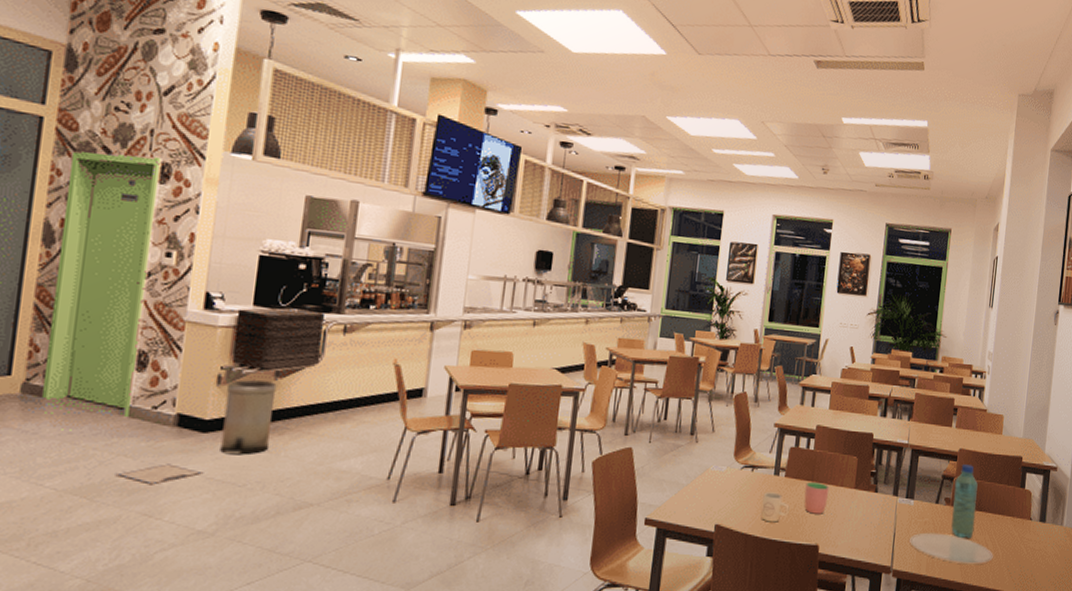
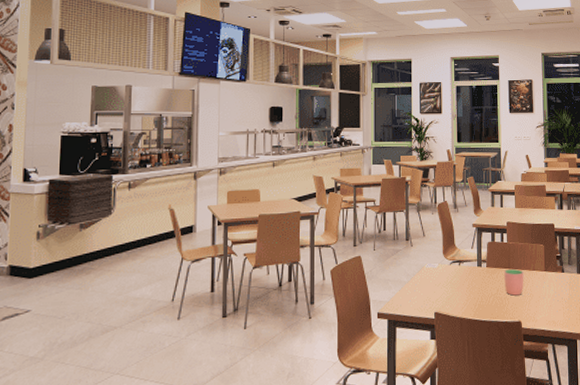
pedal bin: present [220,380,277,455] -> none [43,233,82,294]
mug: present [761,492,790,523] -> none [471,281,493,306]

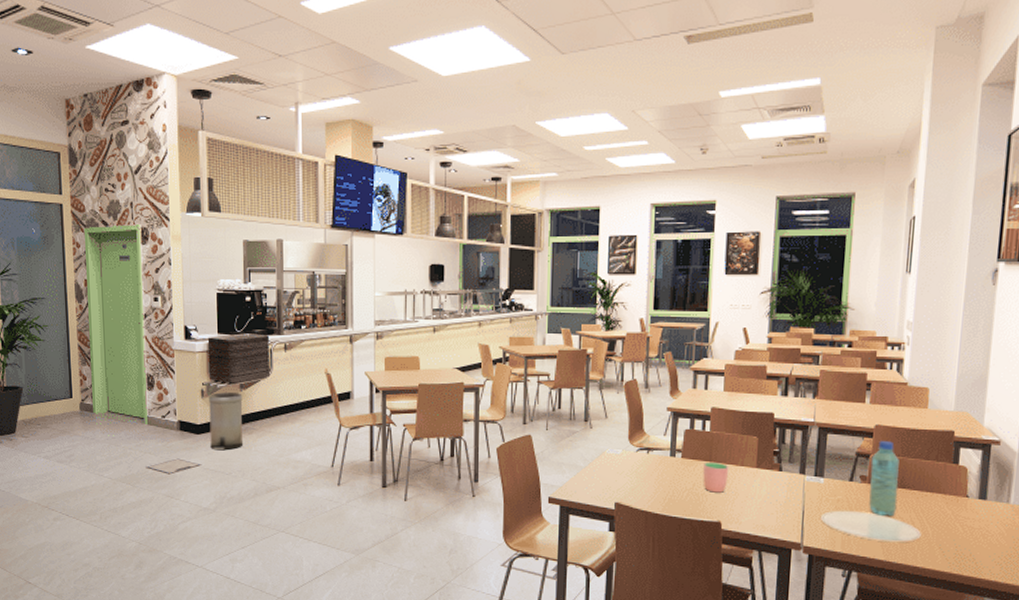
pedal bin: none [43,233,82,294] -> present [209,392,243,451]

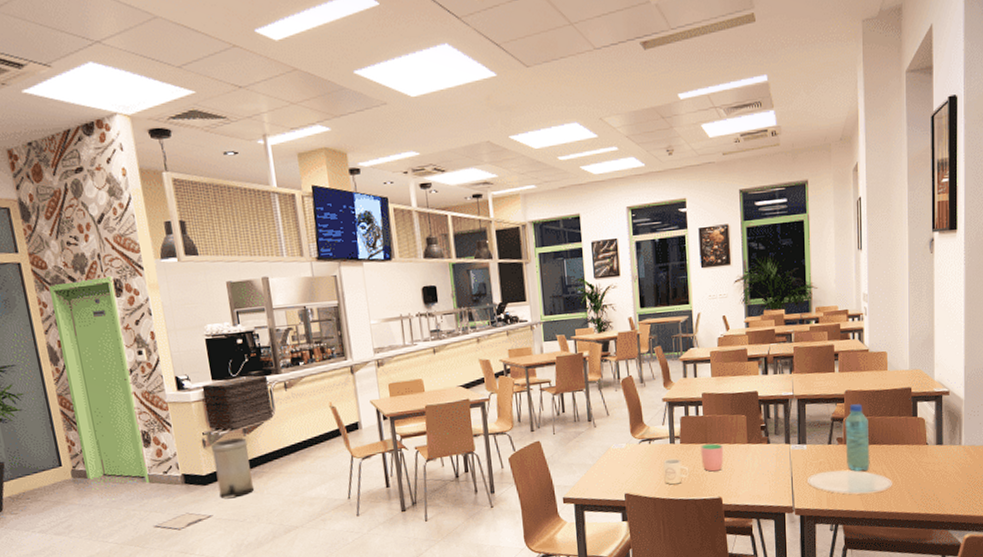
mug: none [660,472,688,501] -> present [663,458,690,485]

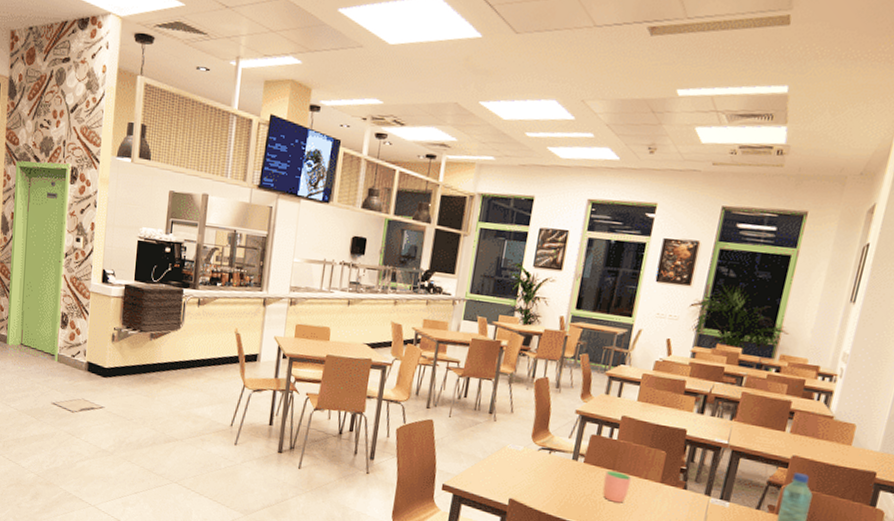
pedal bin: present [211,437,254,499] -> none [115,339,152,397]
mug: present [663,458,690,485] -> none [556,474,587,505]

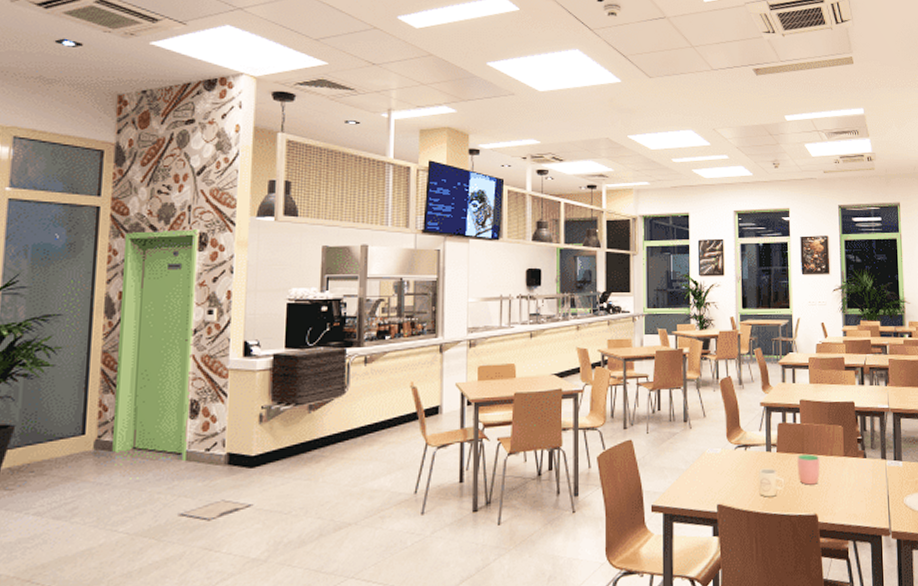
mug: none [556,474,587,505] -> present [759,468,785,497]

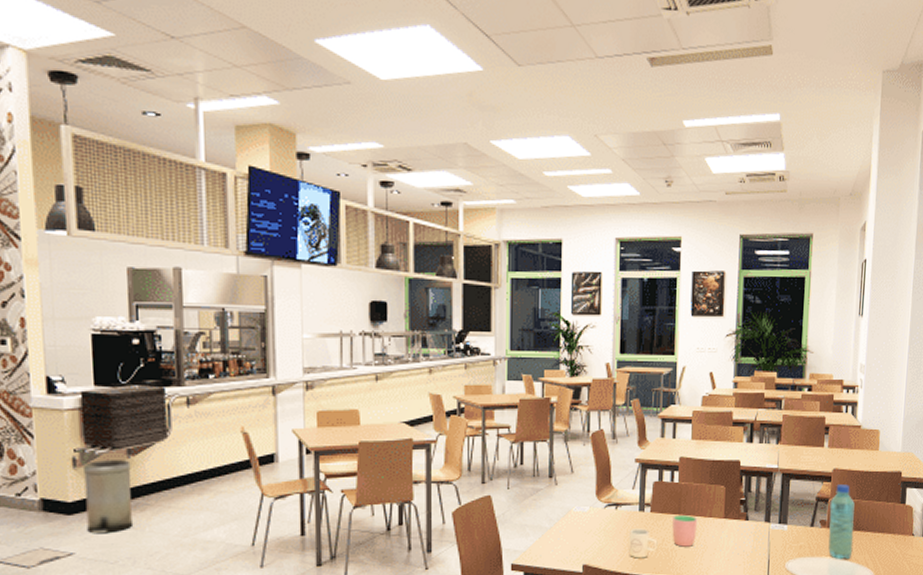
pedal bin: none [266,415,311,486] -> present [84,460,132,534]

